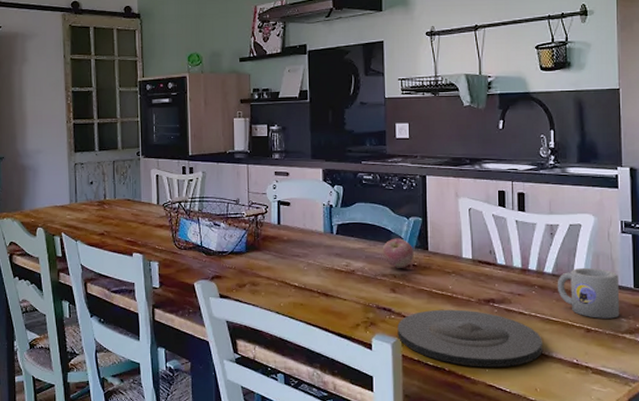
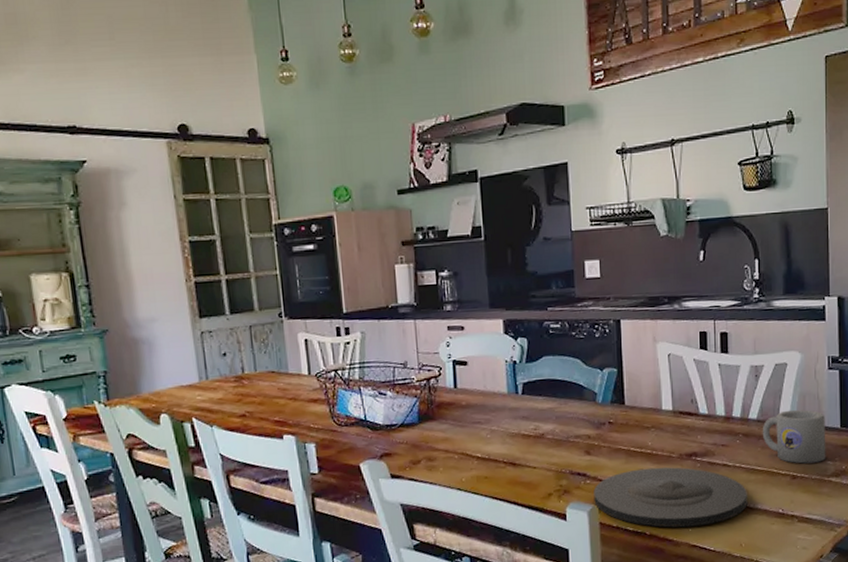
apple: present [382,238,414,268] -> none [574,393,609,427]

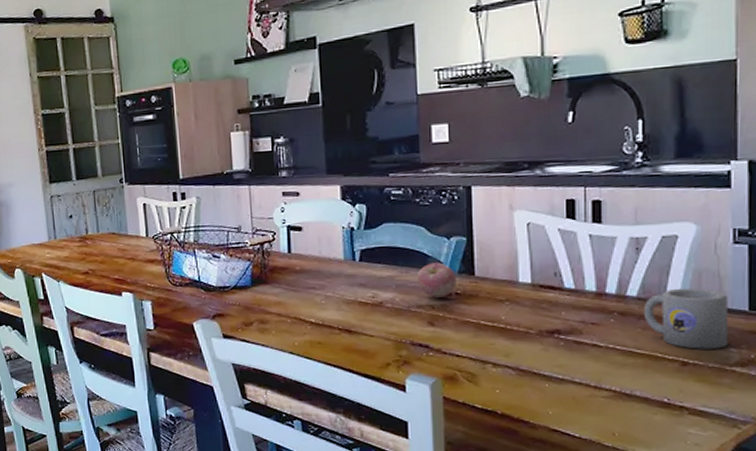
apple: none [574,393,609,427] -> present [416,262,457,298]
plate: present [593,467,747,528] -> none [437,343,623,410]

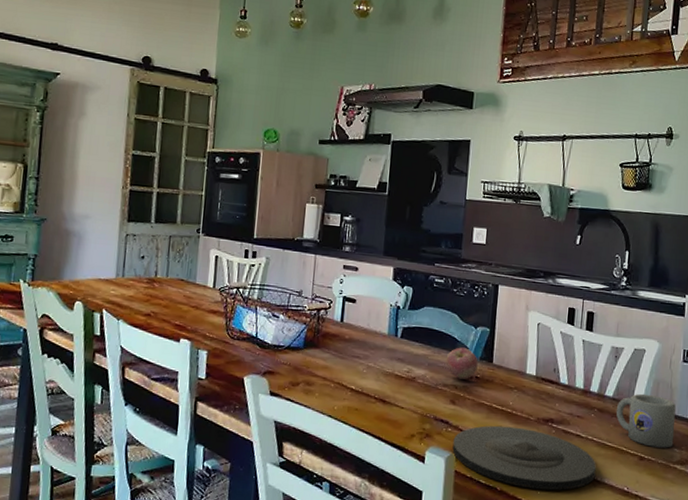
plate: none [437,343,623,410] -> present [452,425,596,491]

